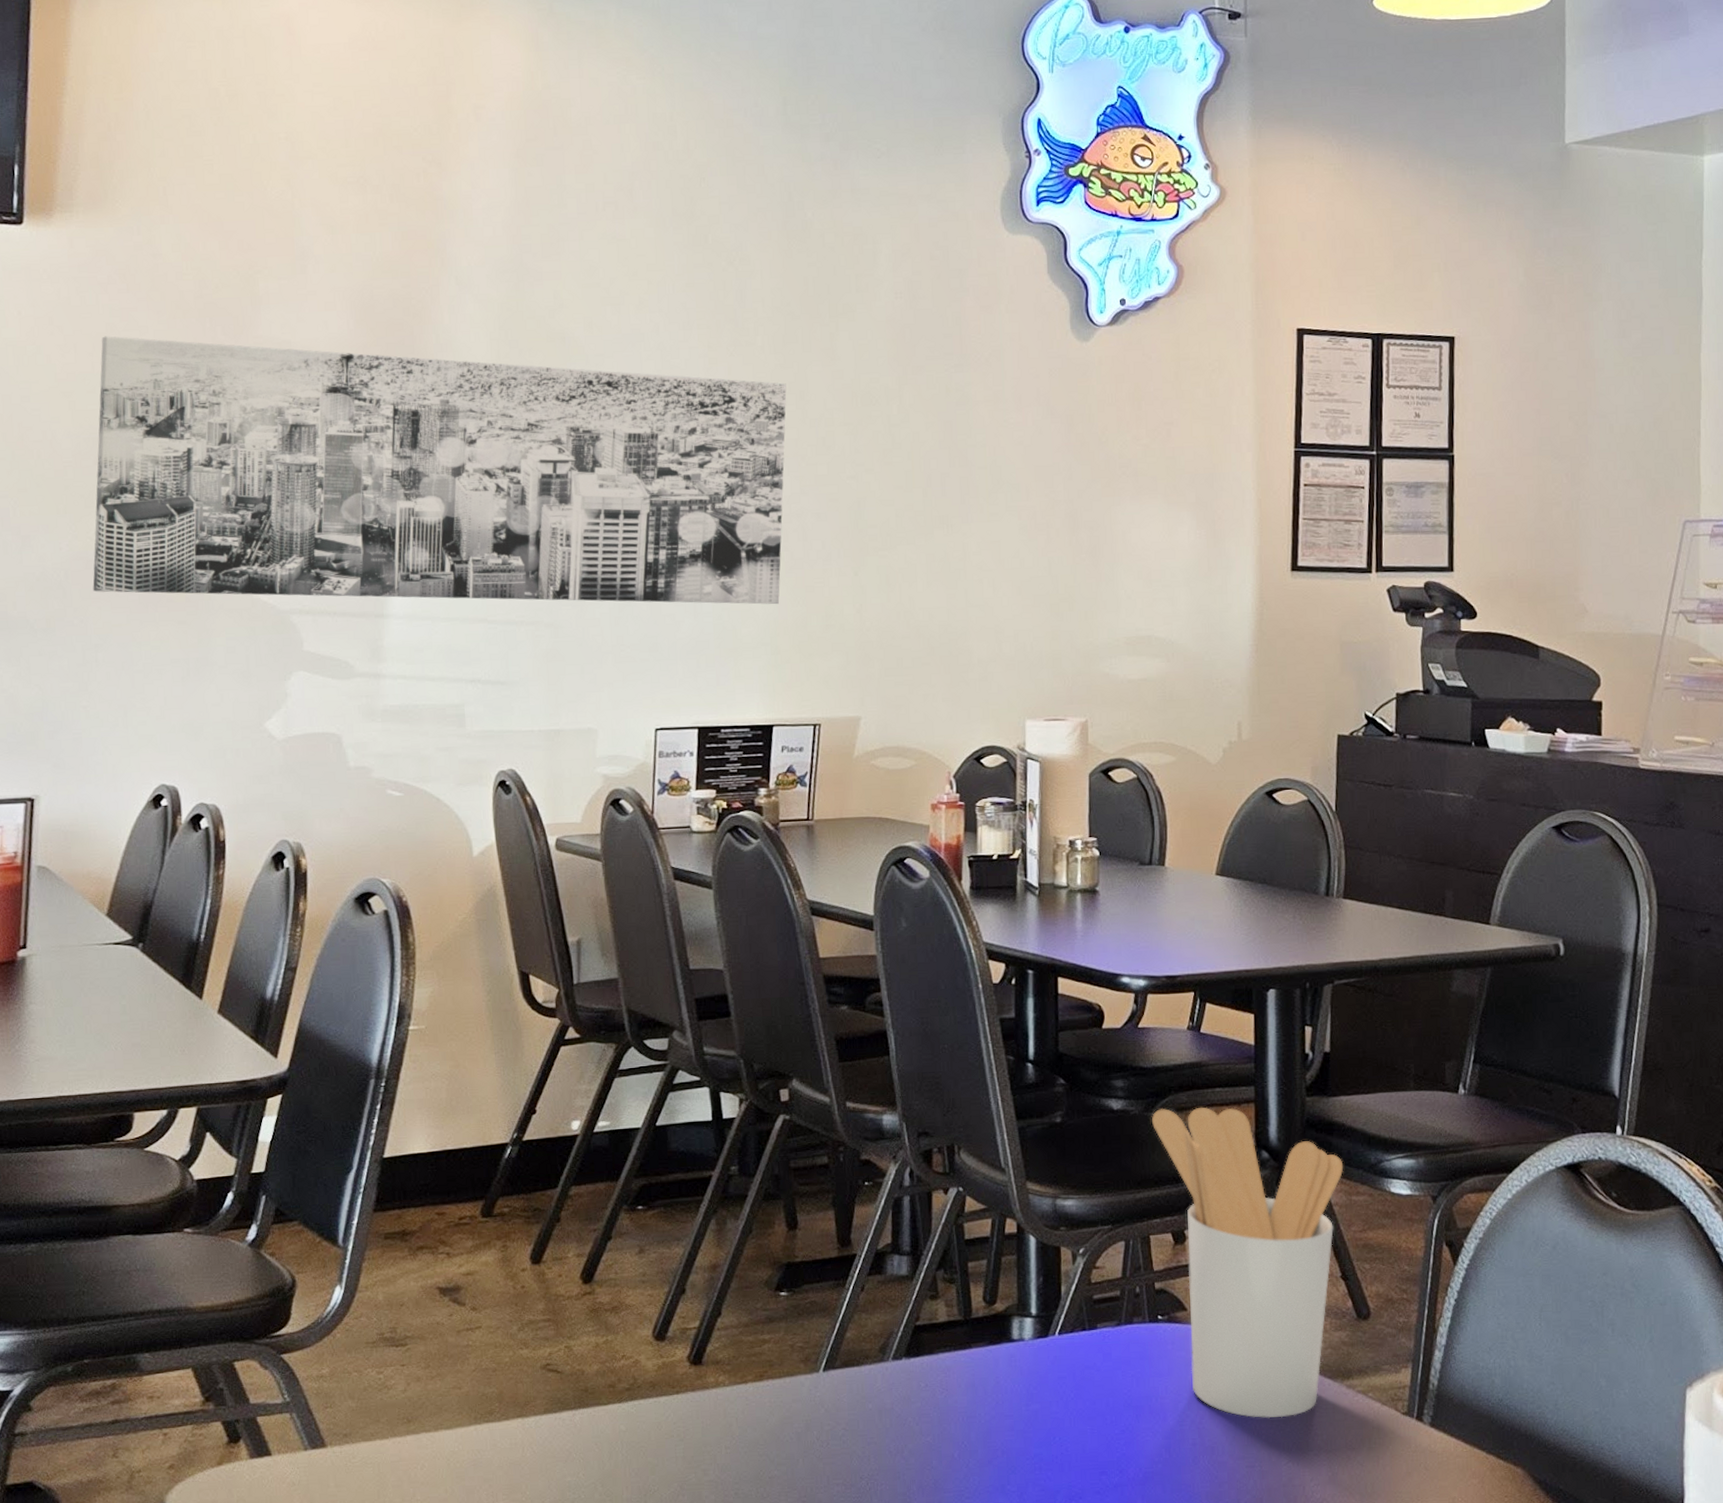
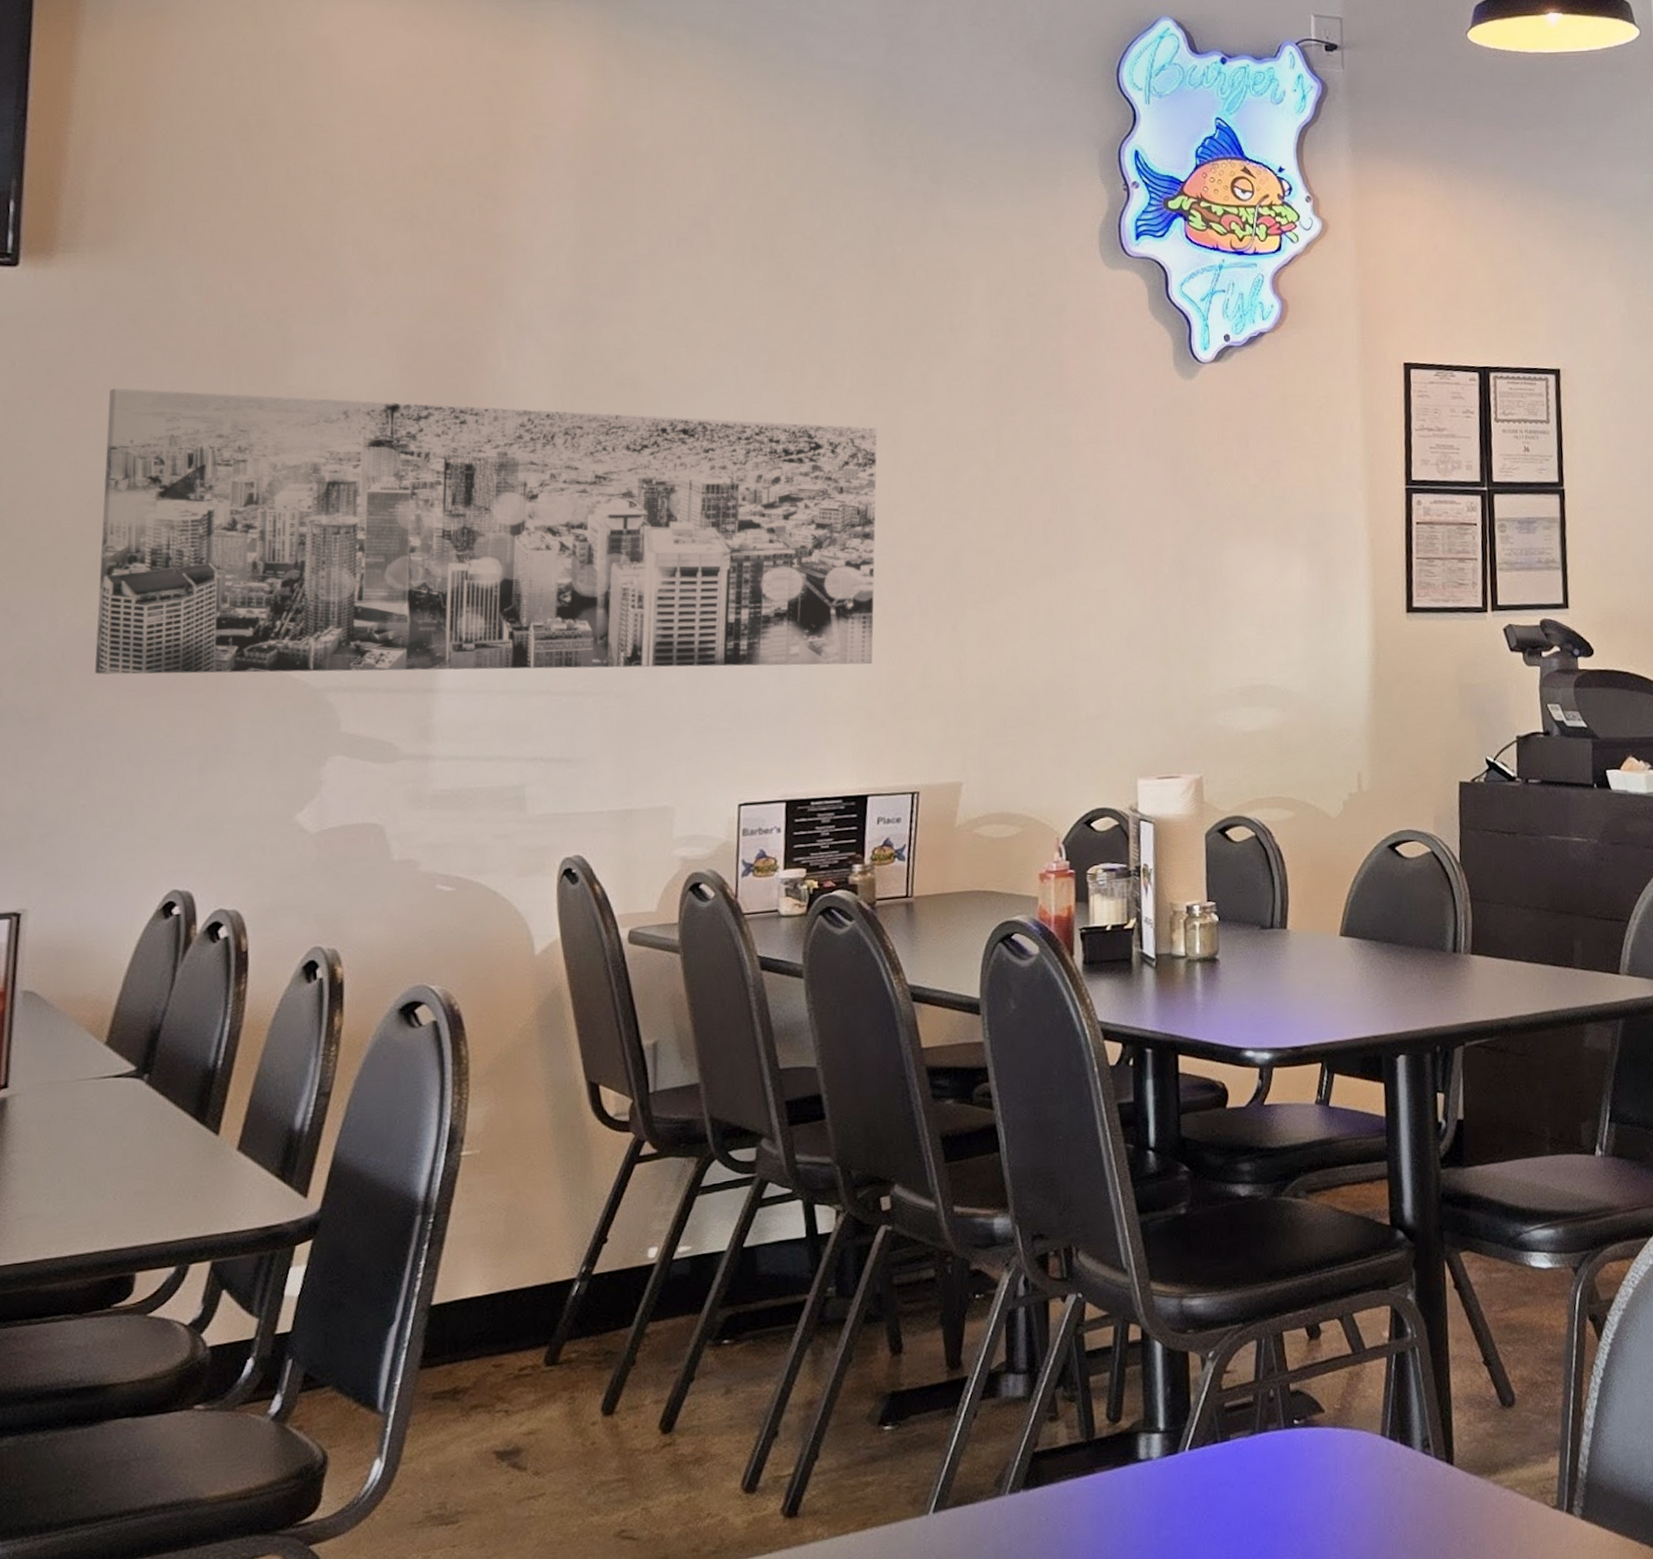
utensil holder: present [1152,1107,1344,1419] -> none [1281,1185,1482,1525]

